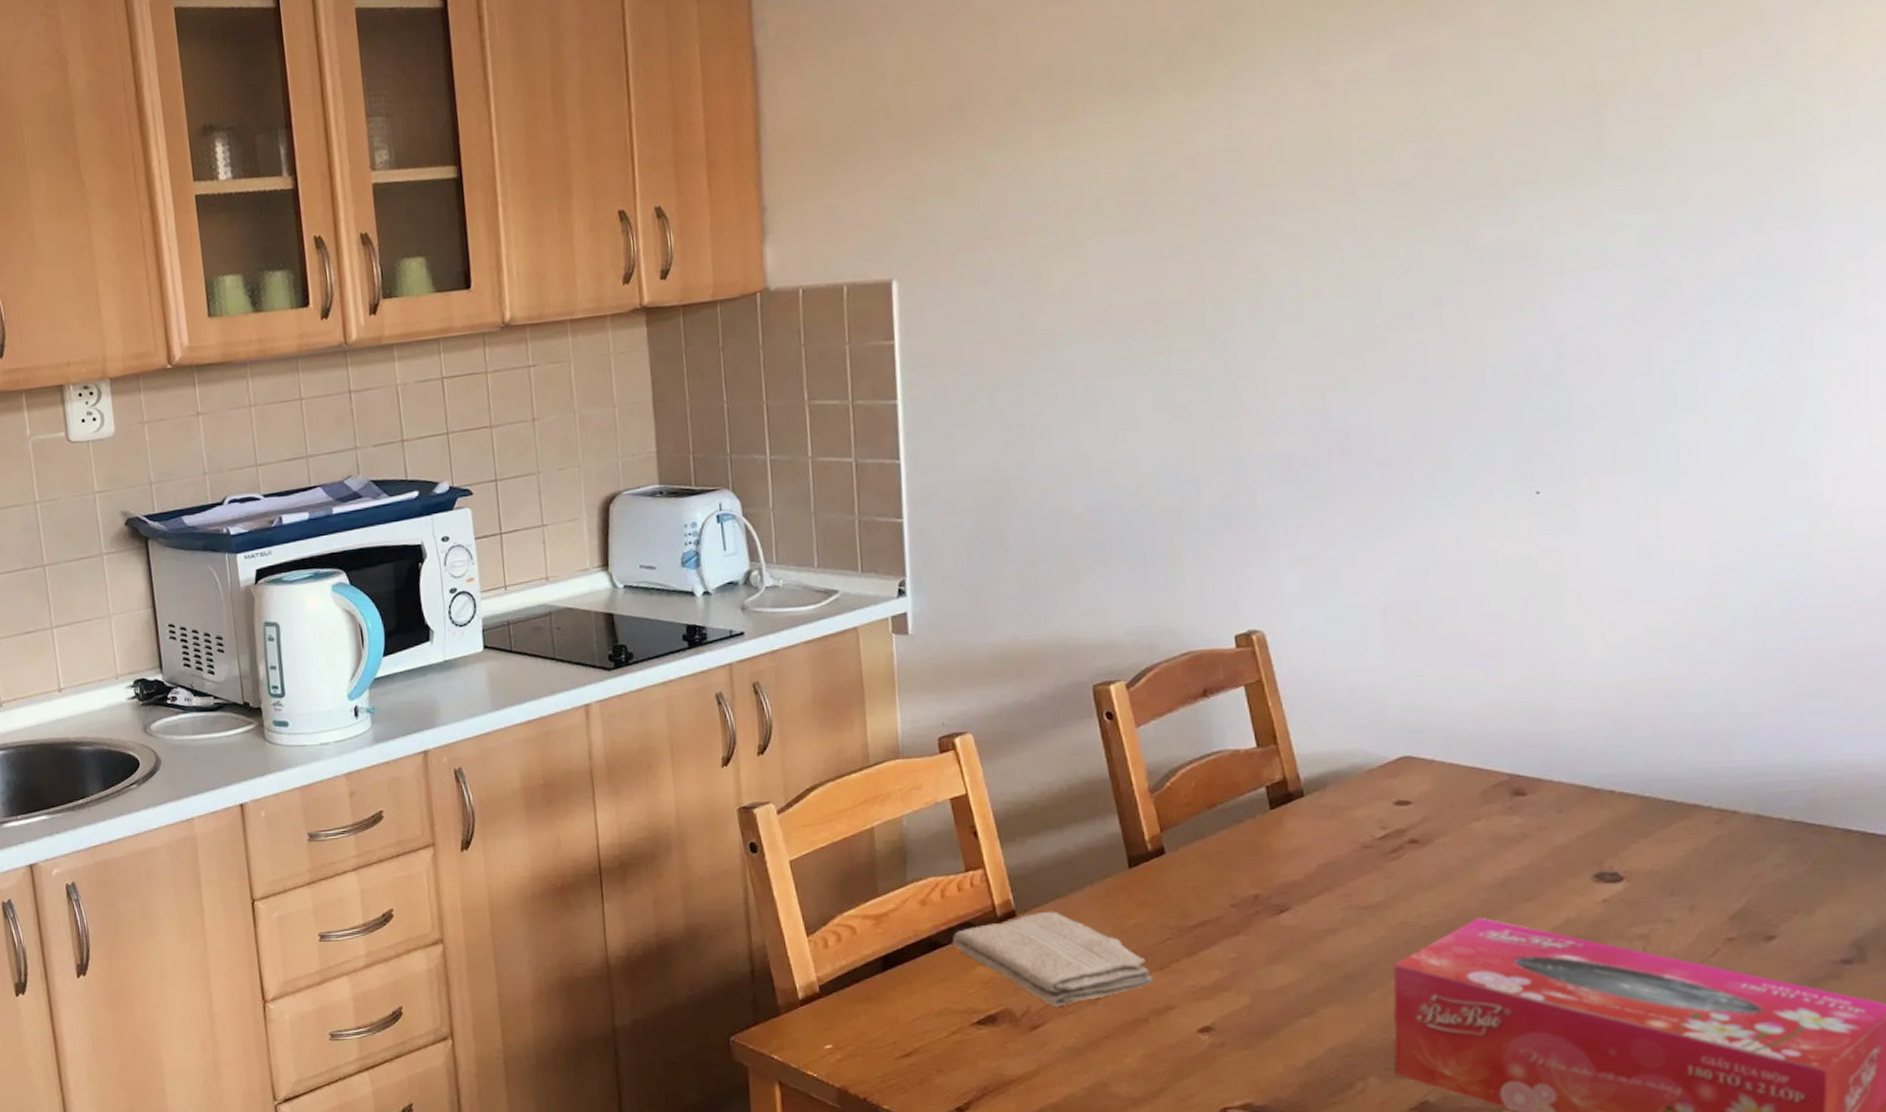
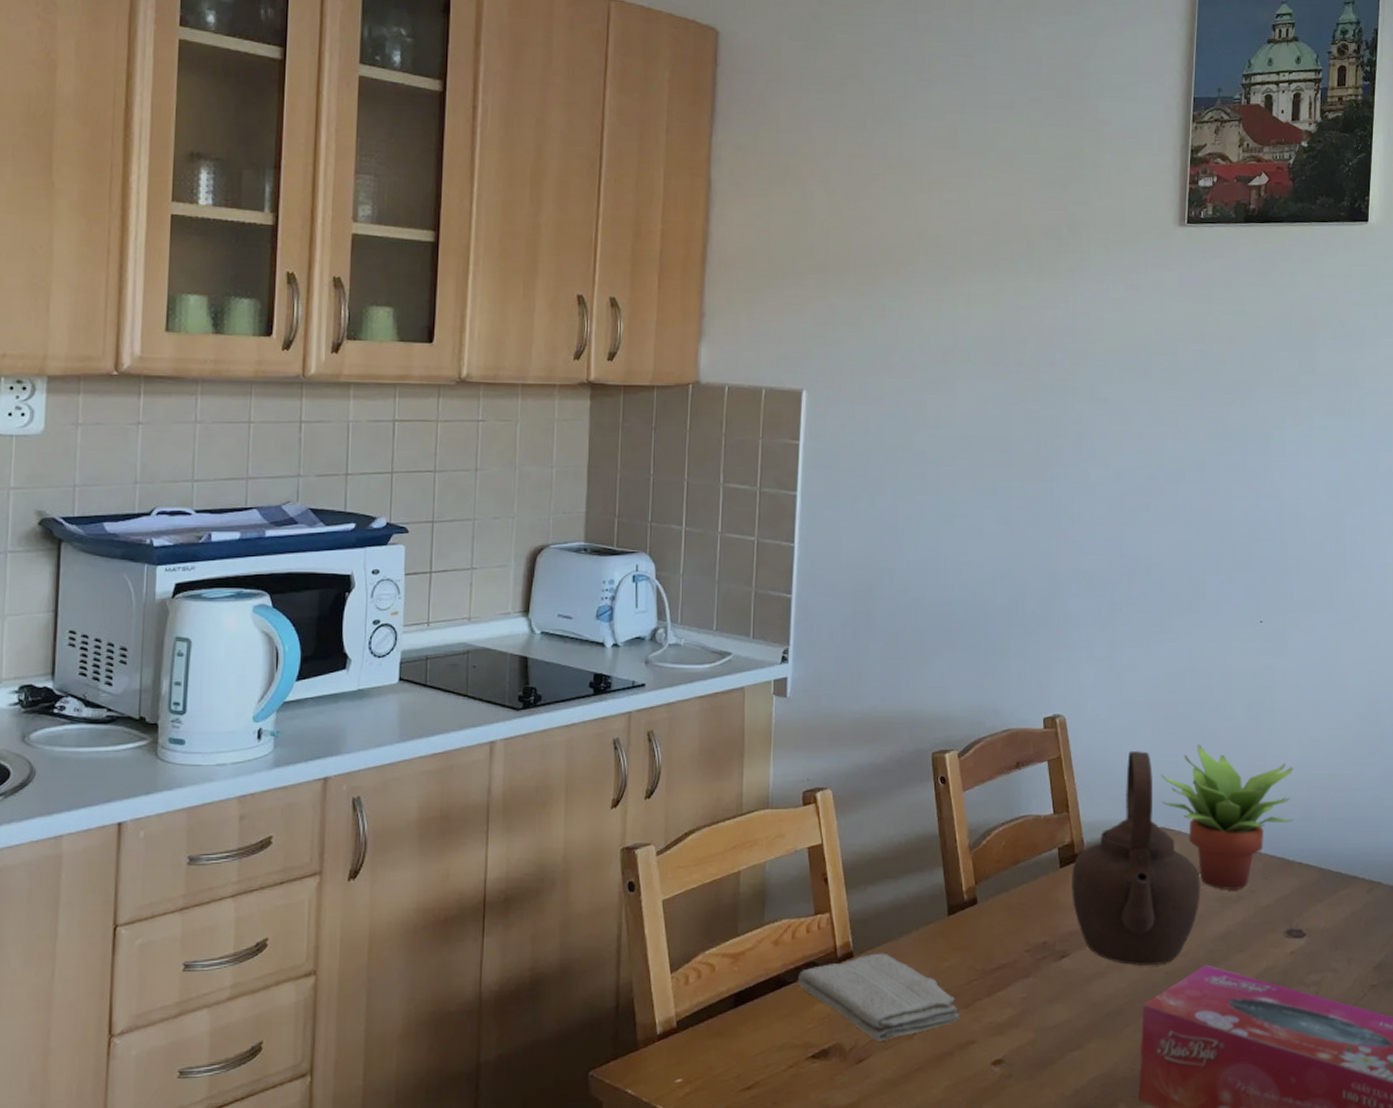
teapot: none [1286,665,1467,920] -> present [1072,750,1200,965]
succulent plant: none [1402,653,1600,827] -> present [1161,744,1294,890]

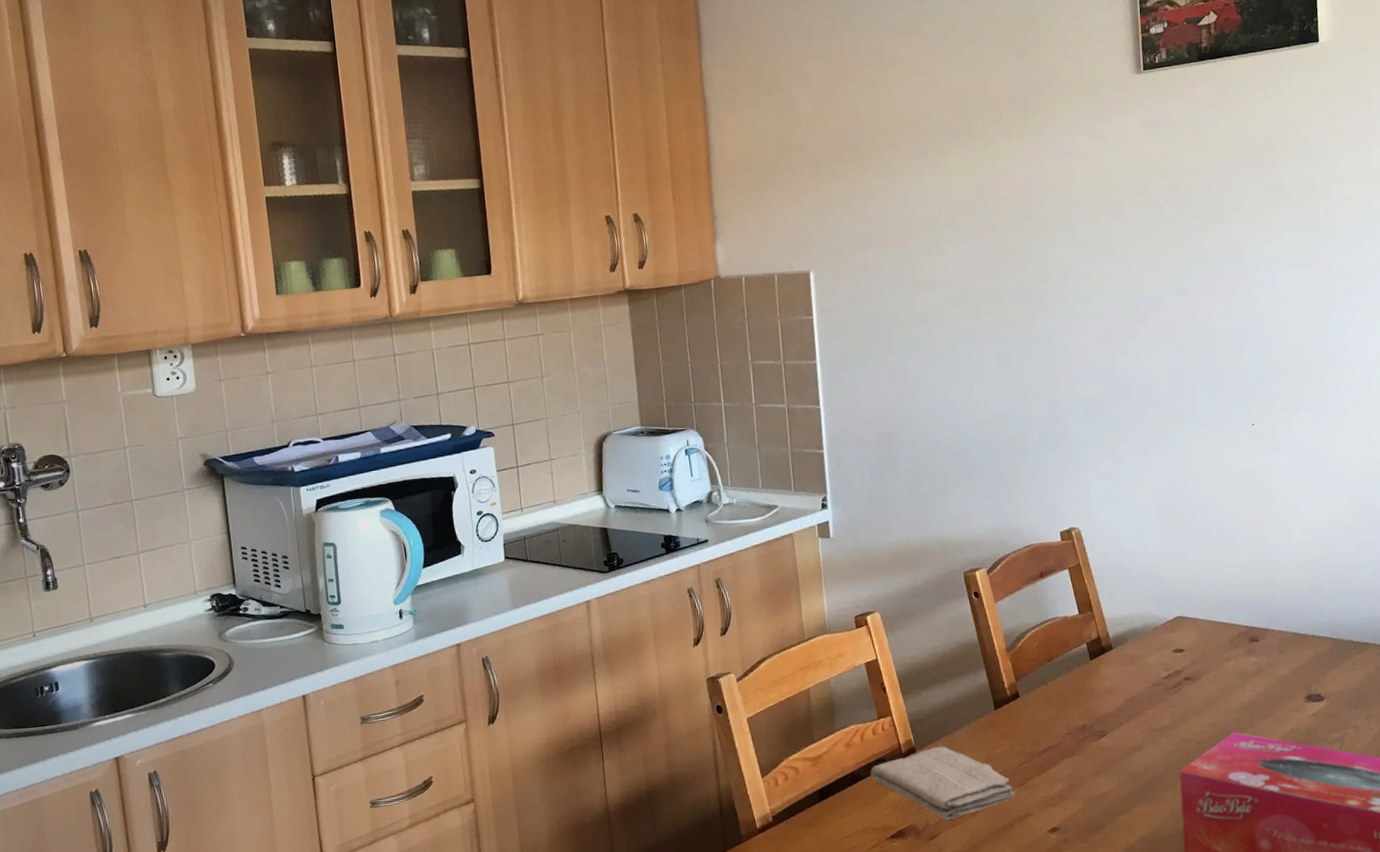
teapot: present [1072,750,1200,965] -> none [1101,551,1222,738]
succulent plant: present [1161,744,1294,890] -> none [1174,540,1303,666]

